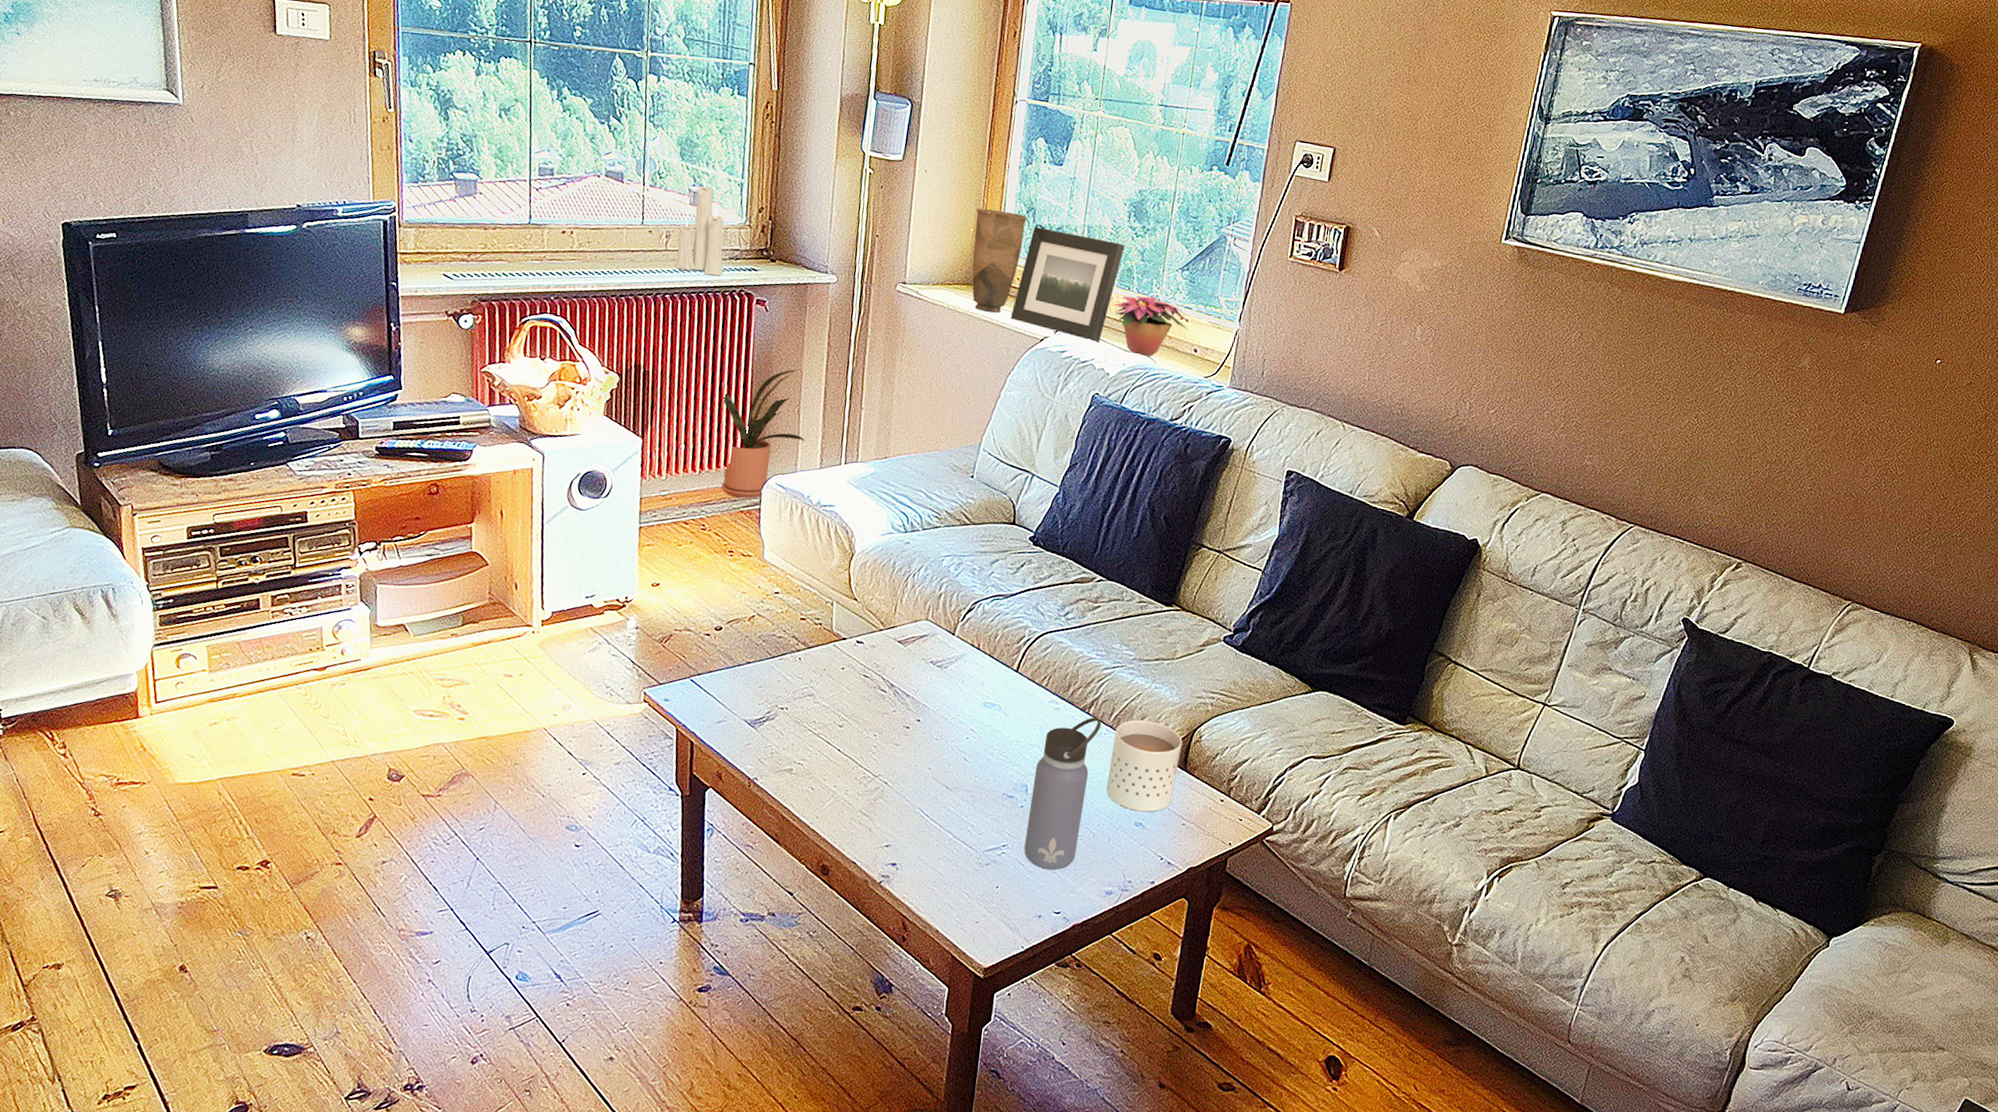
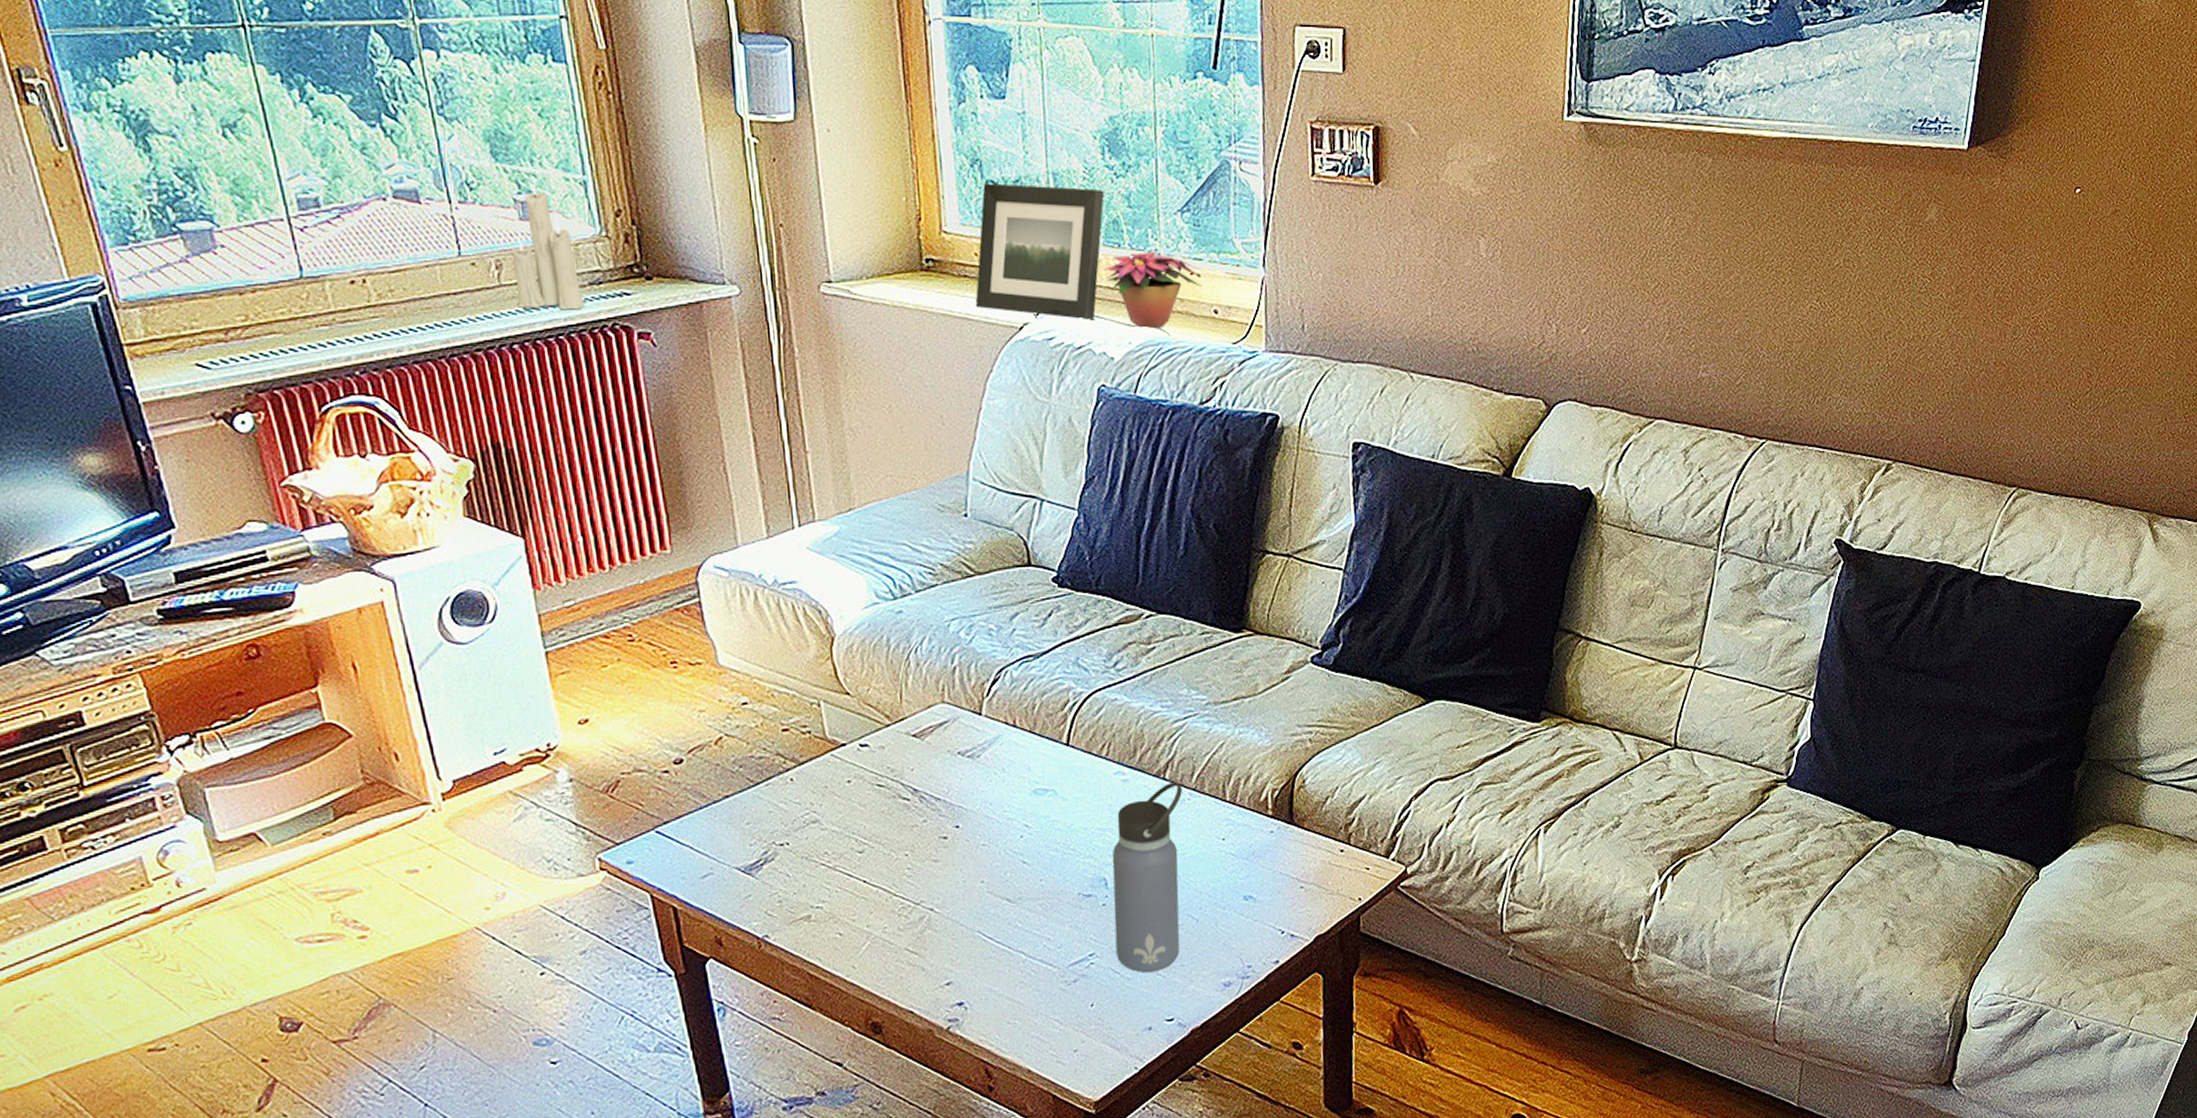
house plant: present [721,369,807,499] -> none [618,416,743,592]
vase: present [972,208,1027,314] -> none [905,168,974,304]
mug: present [1106,719,1183,813] -> none [1200,773,1284,883]

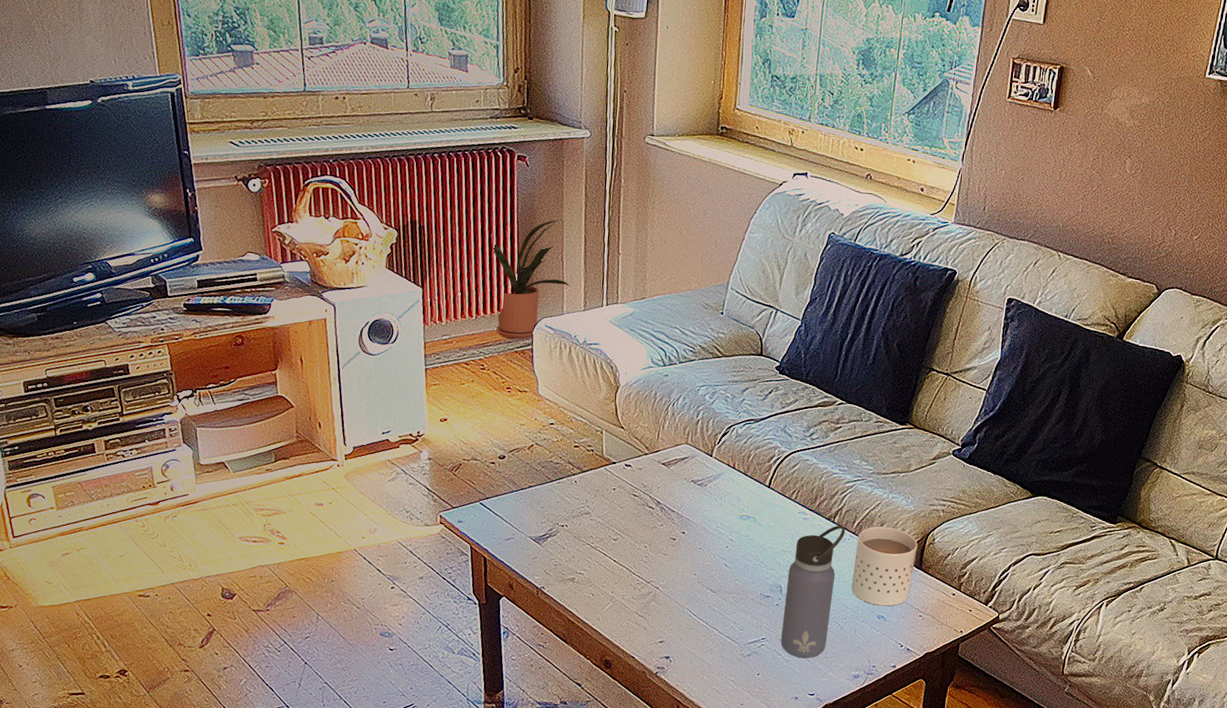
candle: present [511,179,585,310] -> none [441,40,485,135]
house plant: none [618,416,743,592] -> present [491,220,571,340]
picture frame: present [975,183,1105,321] -> none [751,77,855,185]
flower arrangement: present [1103,251,1202,328] -> none [845,139,915,197]
mug: none [1200,773,1284,883] -> present [852,526,918,607]

